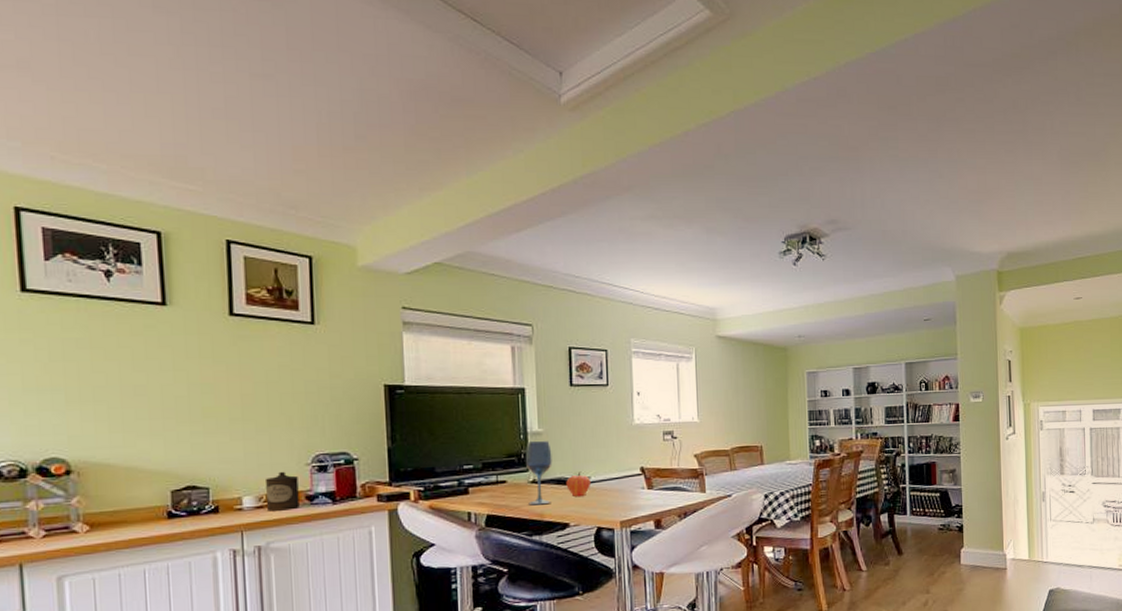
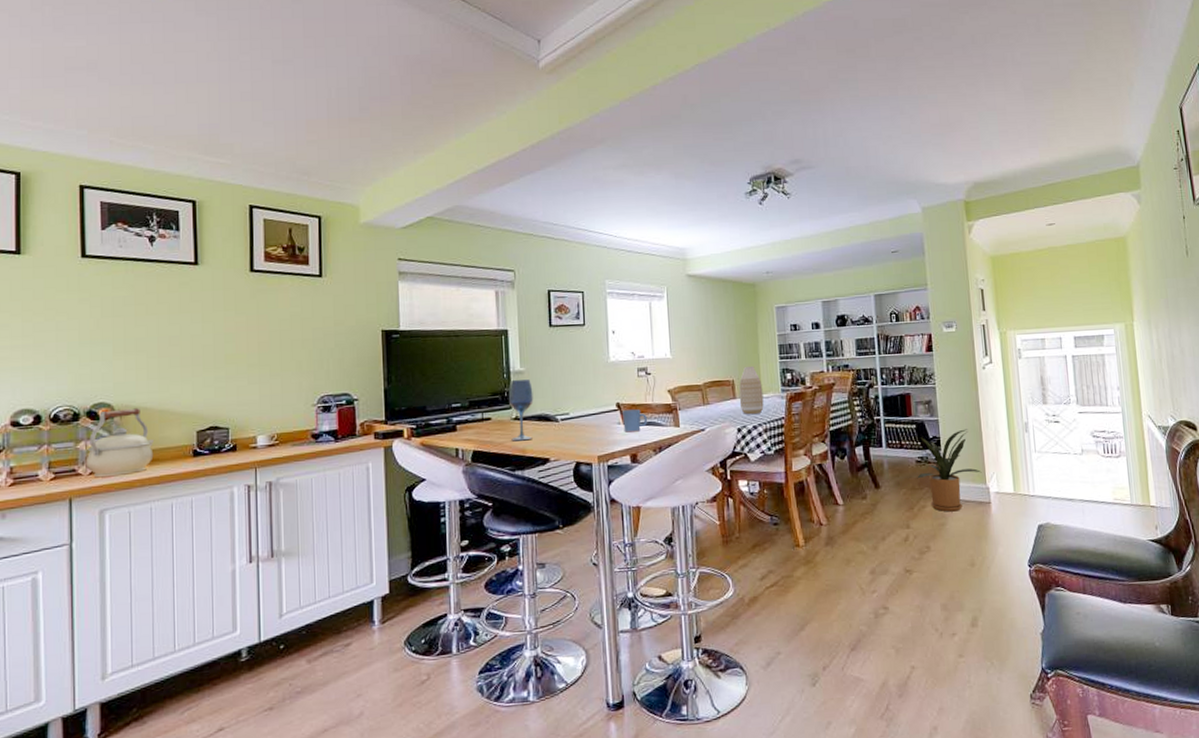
kettle: none [37,464,121,541] -> present [85,408,155,478]
canister: present [264,471,300,511] -> none [276,412,306,449]
fruit: present [566,471,592,498] -> none [546,408,570,433]
mug: none [647,473,673,498] -> present [623,409,648,433]
vase: none [767,431,792,481] -> present [739,365,764,415]
house plant: none [926,498,1000,578] -> present [903,429,982,512]

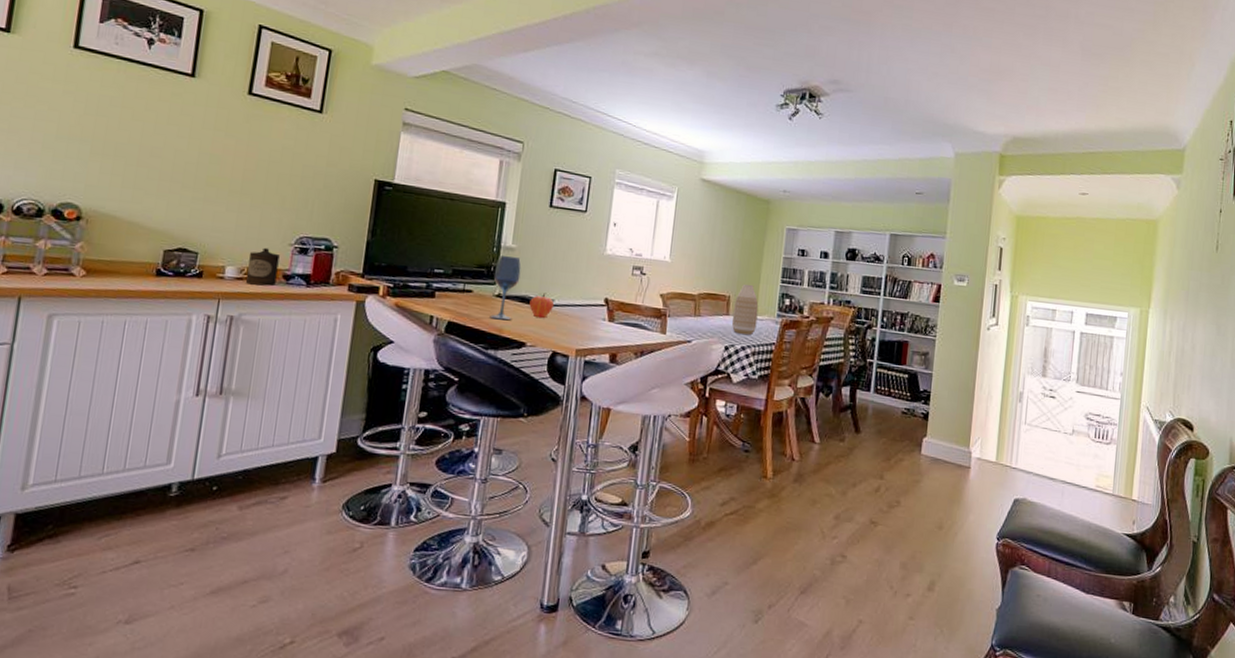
kettle: present [85,408,155,478] -> none [41,212,119,283]
canister: none [276,412,306,449] -> present [245,247,280,286]
fruit: none [546,408,570,433] -> present [529,292,555,319]
mug: present [623,409,648,433] -> none [607,306,635,332]
house plant: present [903,429,982,512] -> none [892,388,967,471]

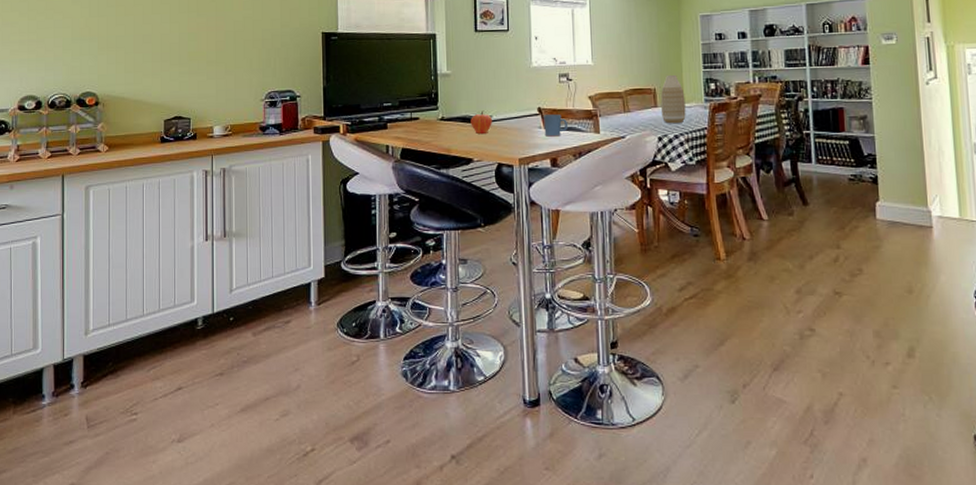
canister: present [245,247,280,286] -> none [230,106,255,139]
wineglass: present [490,256,522,321] -> none [435,82,459,141]
mug: none [607,306,635,332] -> present [544,113,569,137]

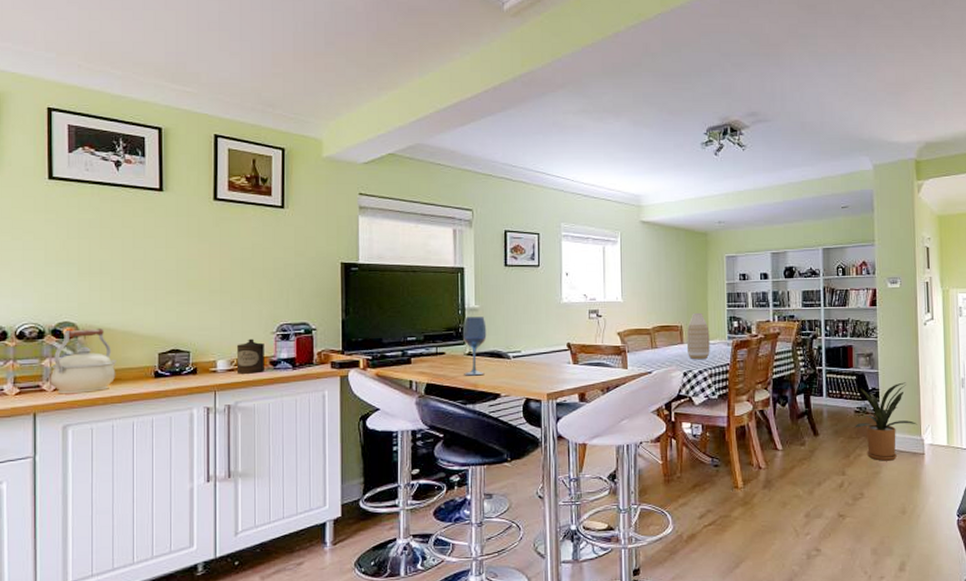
kettle: none [75,98,130,158] -> present [50,329,118,395]
canister: none [230,106,255,139] -> present [236,338,264,374]
wineglass: none [435,82,459,141] -> present [462,317,487,376]
fruit: present [470,110,493,135] -> none [499,345,522,370]
mug: present [544,113,569,137] -> none [573,349,597,372]
house plant: none [834,147,923,234] -> present [843,382,918,461]

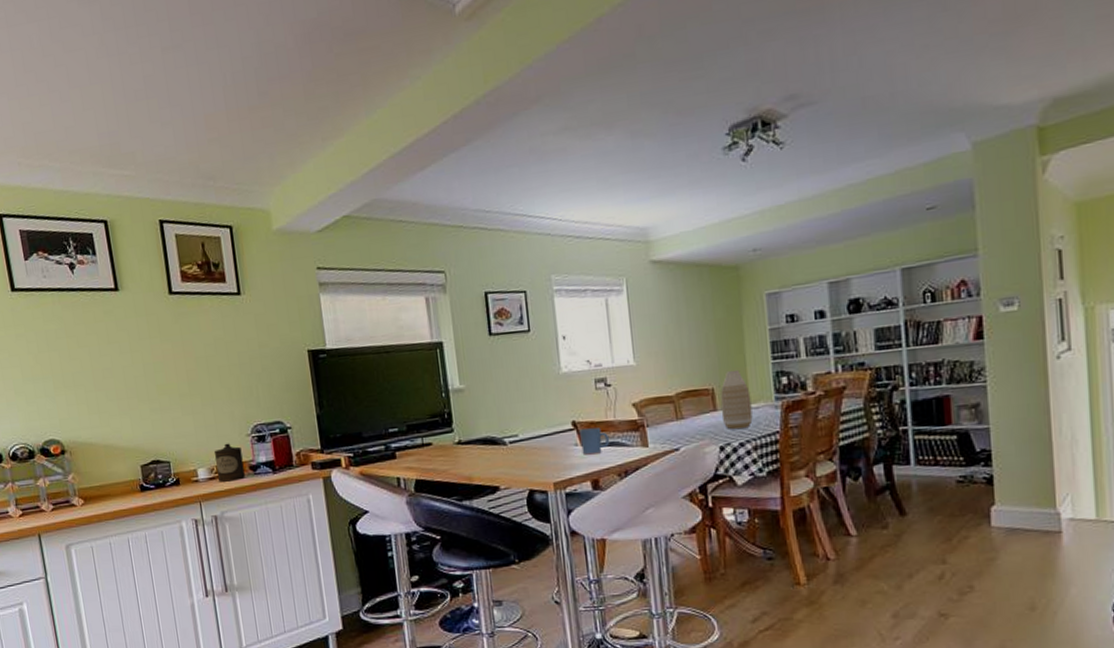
kettle: present [50,329,118,395] -> none [46,444,105,514]
wineglass: present [462,317,487,376] -> none [448,398,479,469]
mug: none [573,349,597,372] -> present [579,427,610,455]
house plant: present [843,382,918,461] -> none [938,438,1050,544]

